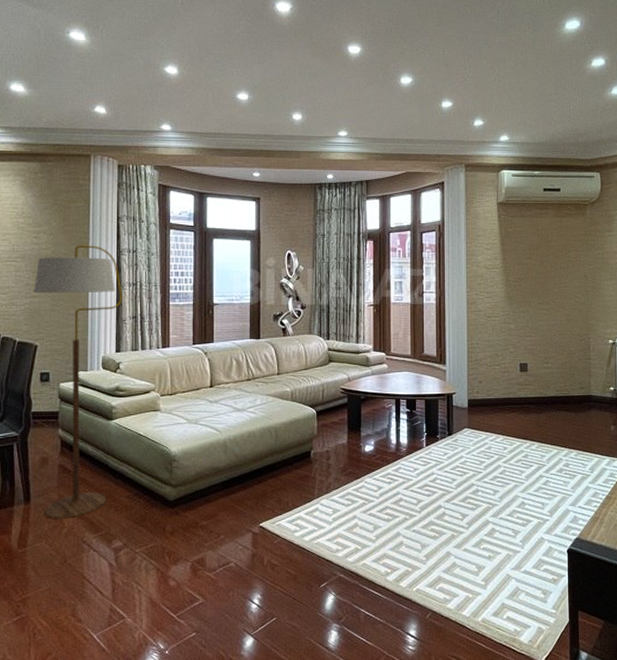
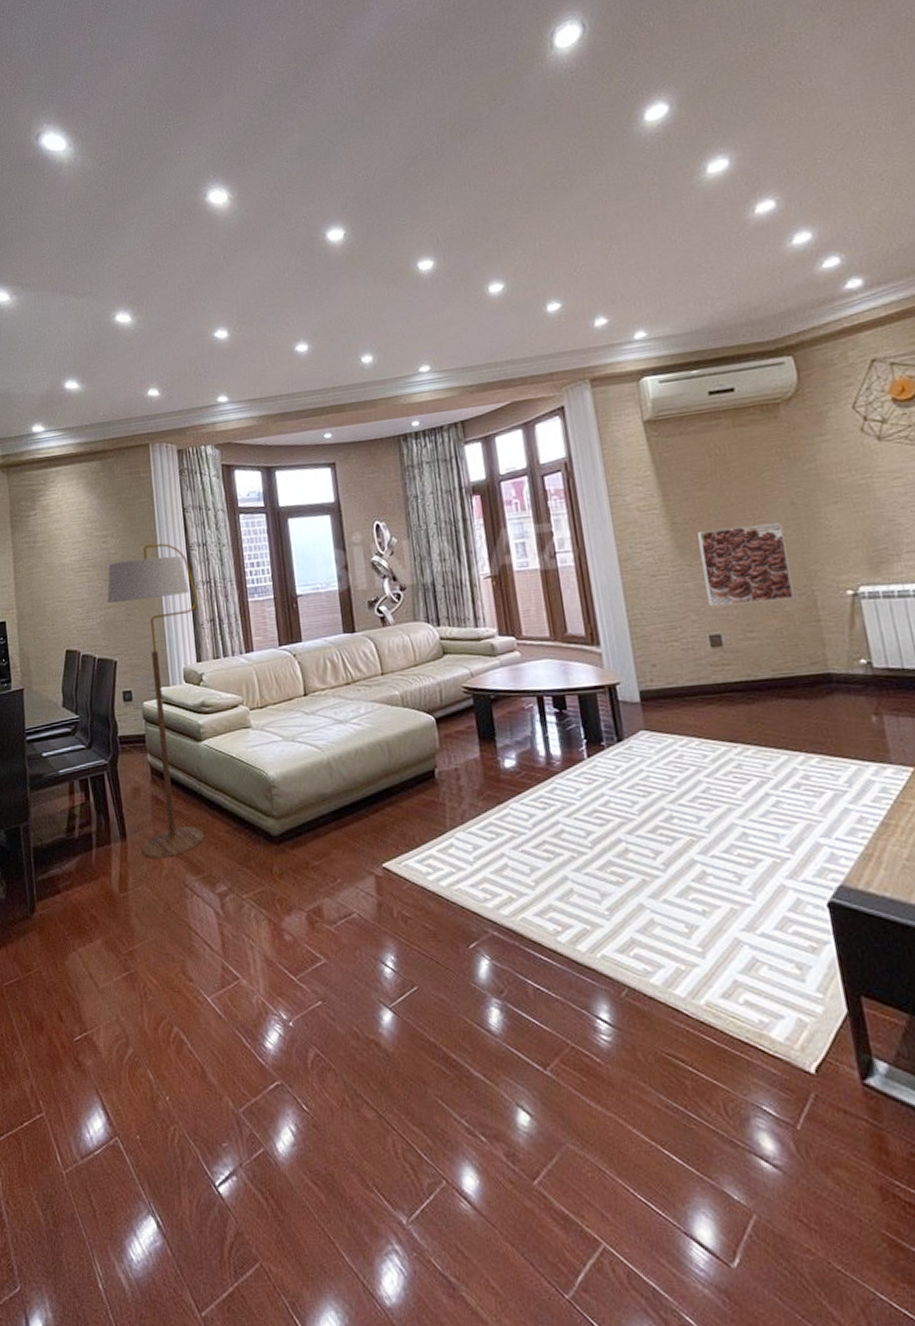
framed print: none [522,288,577,343] -> present [698,522,794,607]

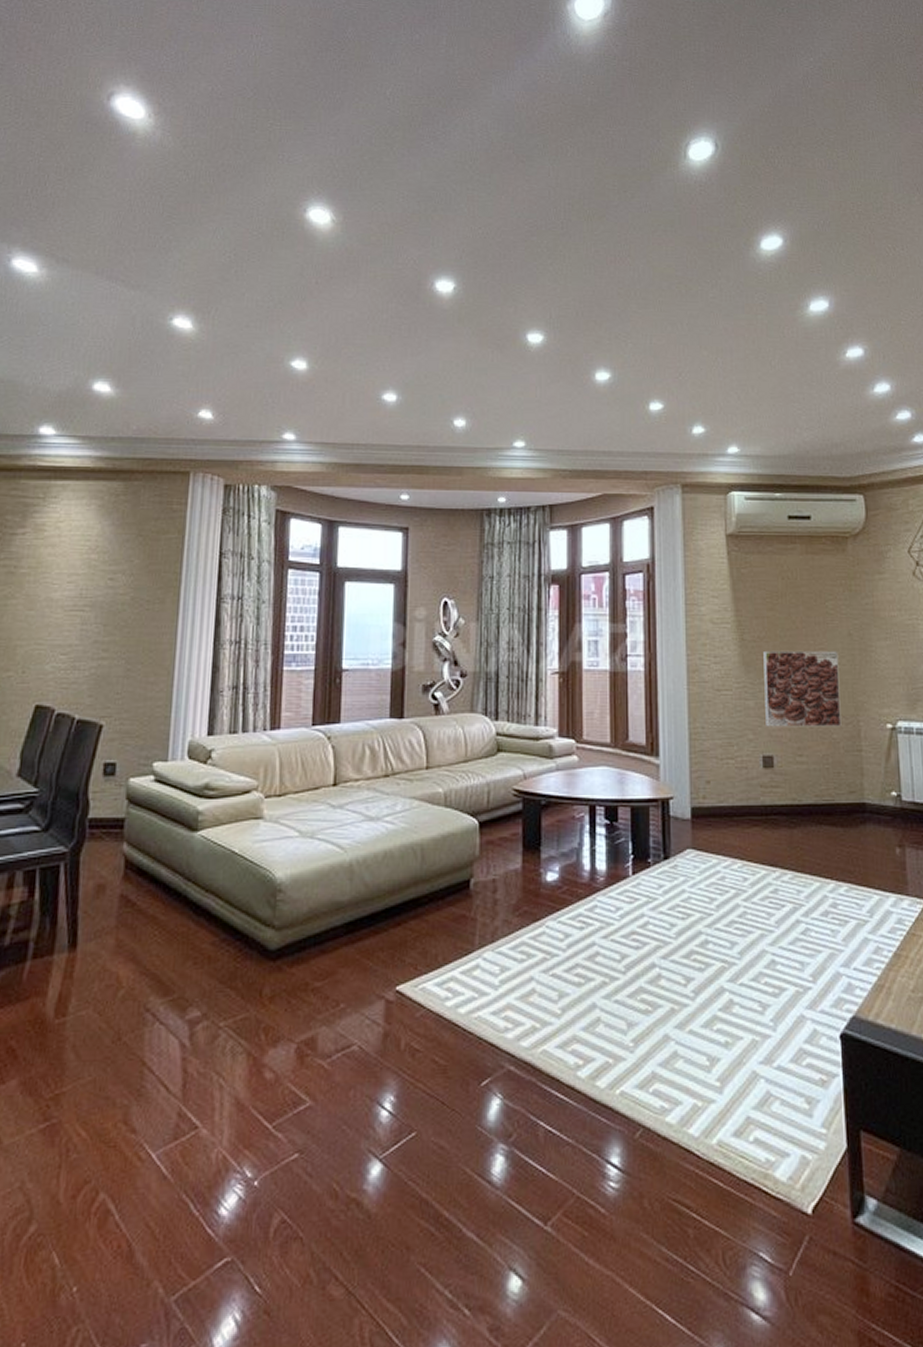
floor lamp: present [107,543,205,859] -> none [94,589,221,975]

